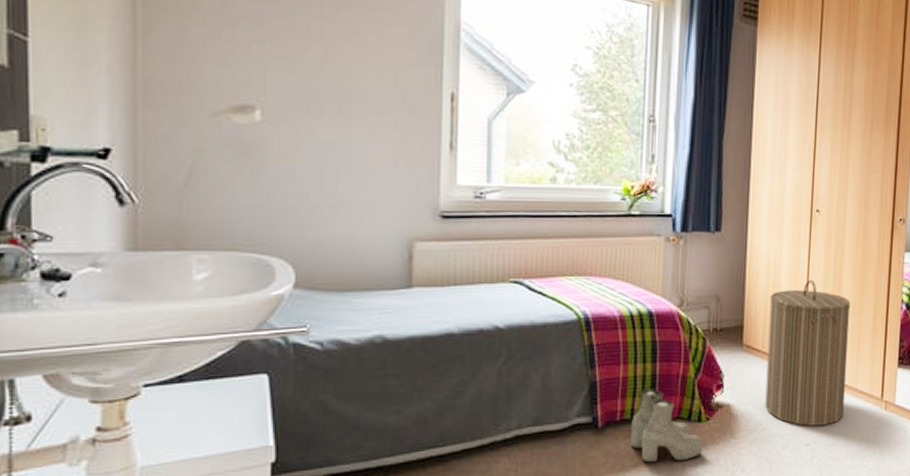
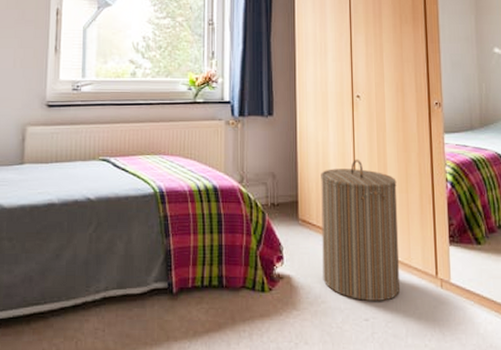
boots: present [631,388,703,463] -> none [202,258,267,330]

